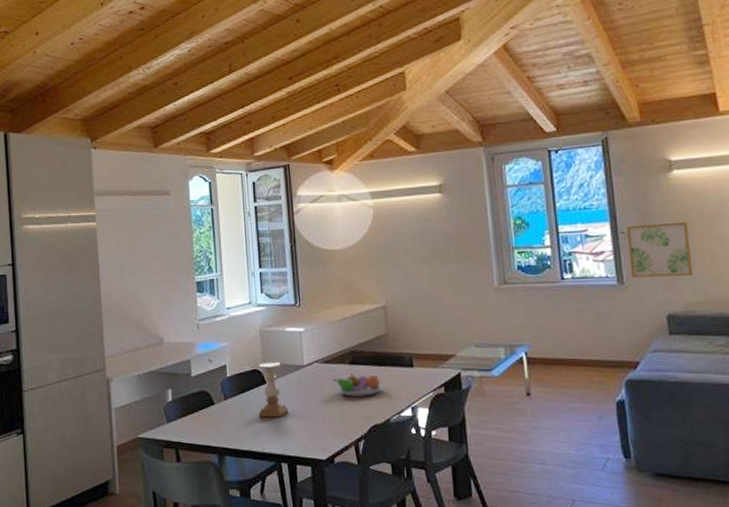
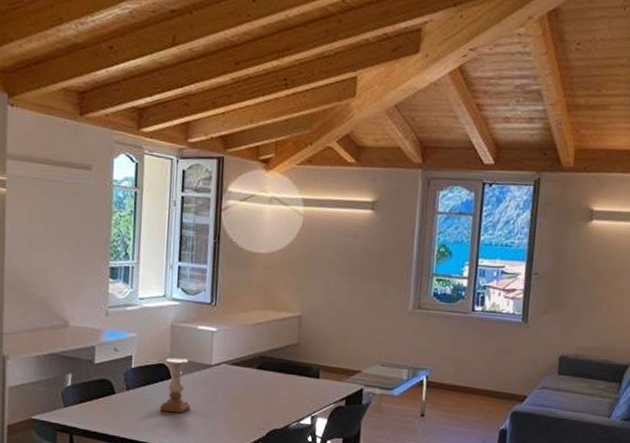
fruit bowl: present [333,372,383,397] -> none [239,377,287,402]
wall art: present [626,221,693,278] -> none [536,268,596,323]

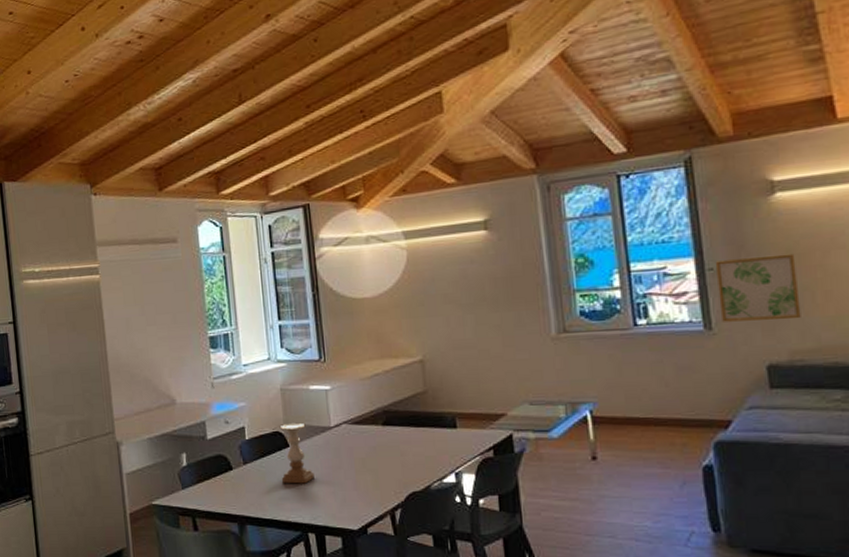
wall art: none [536,268,596,323] -> present [715,253,801,322]

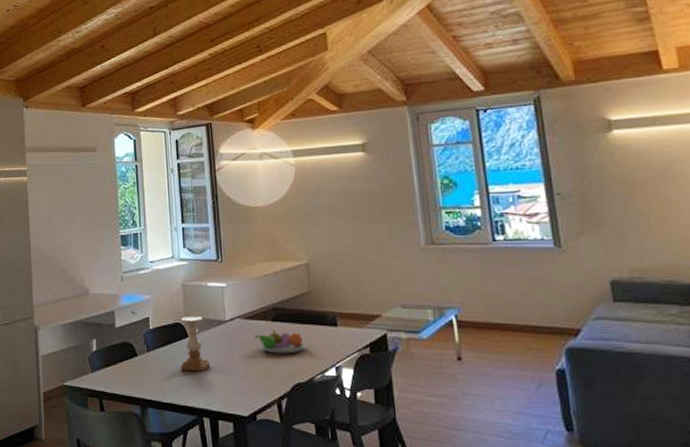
fruit bowl: none [364,434,421,461] -> present [255,329,306,354]
wall art: present [715,253,801,322] -> none [562,183,639,241]

